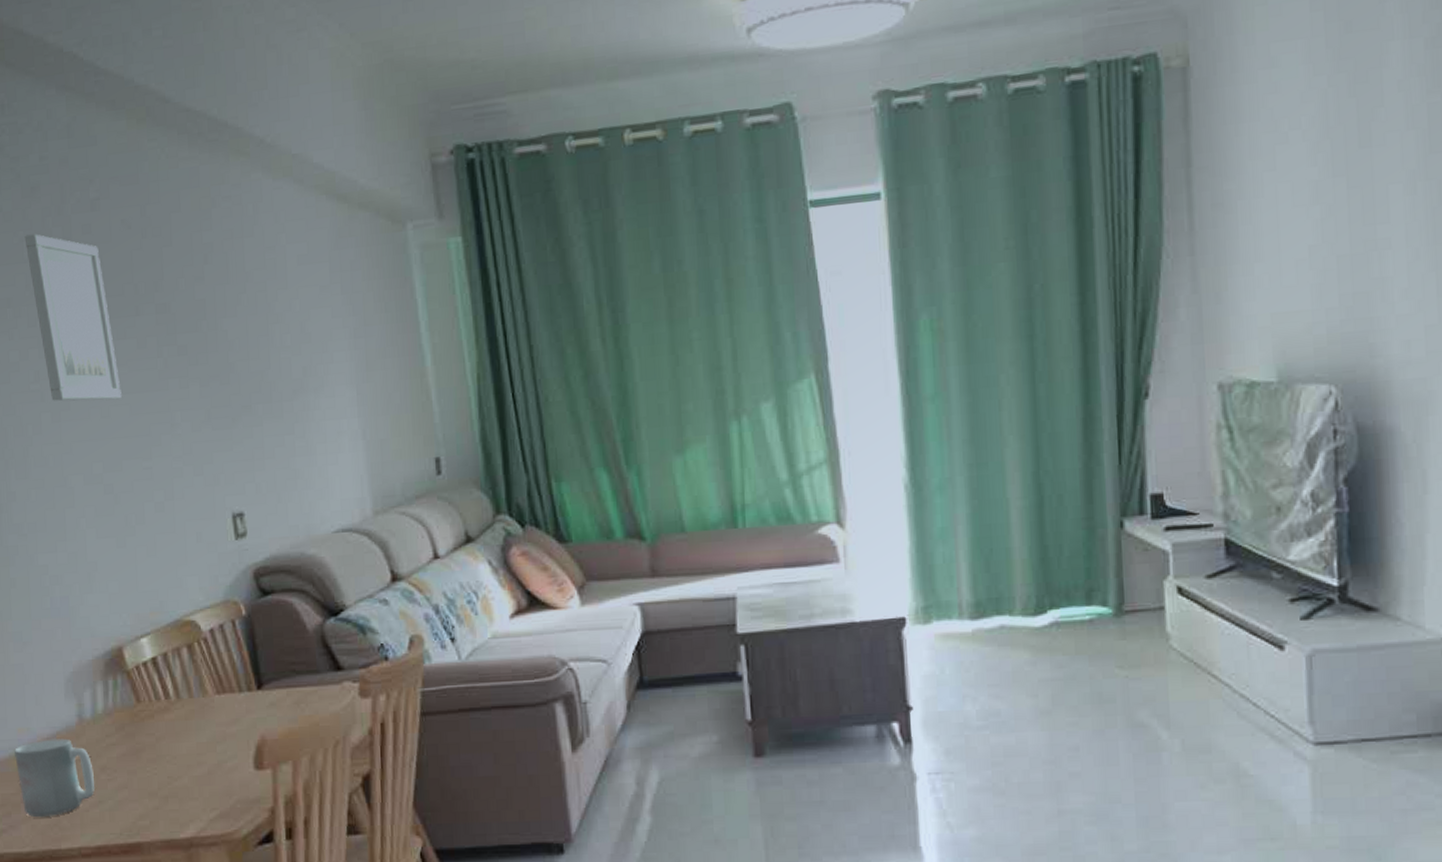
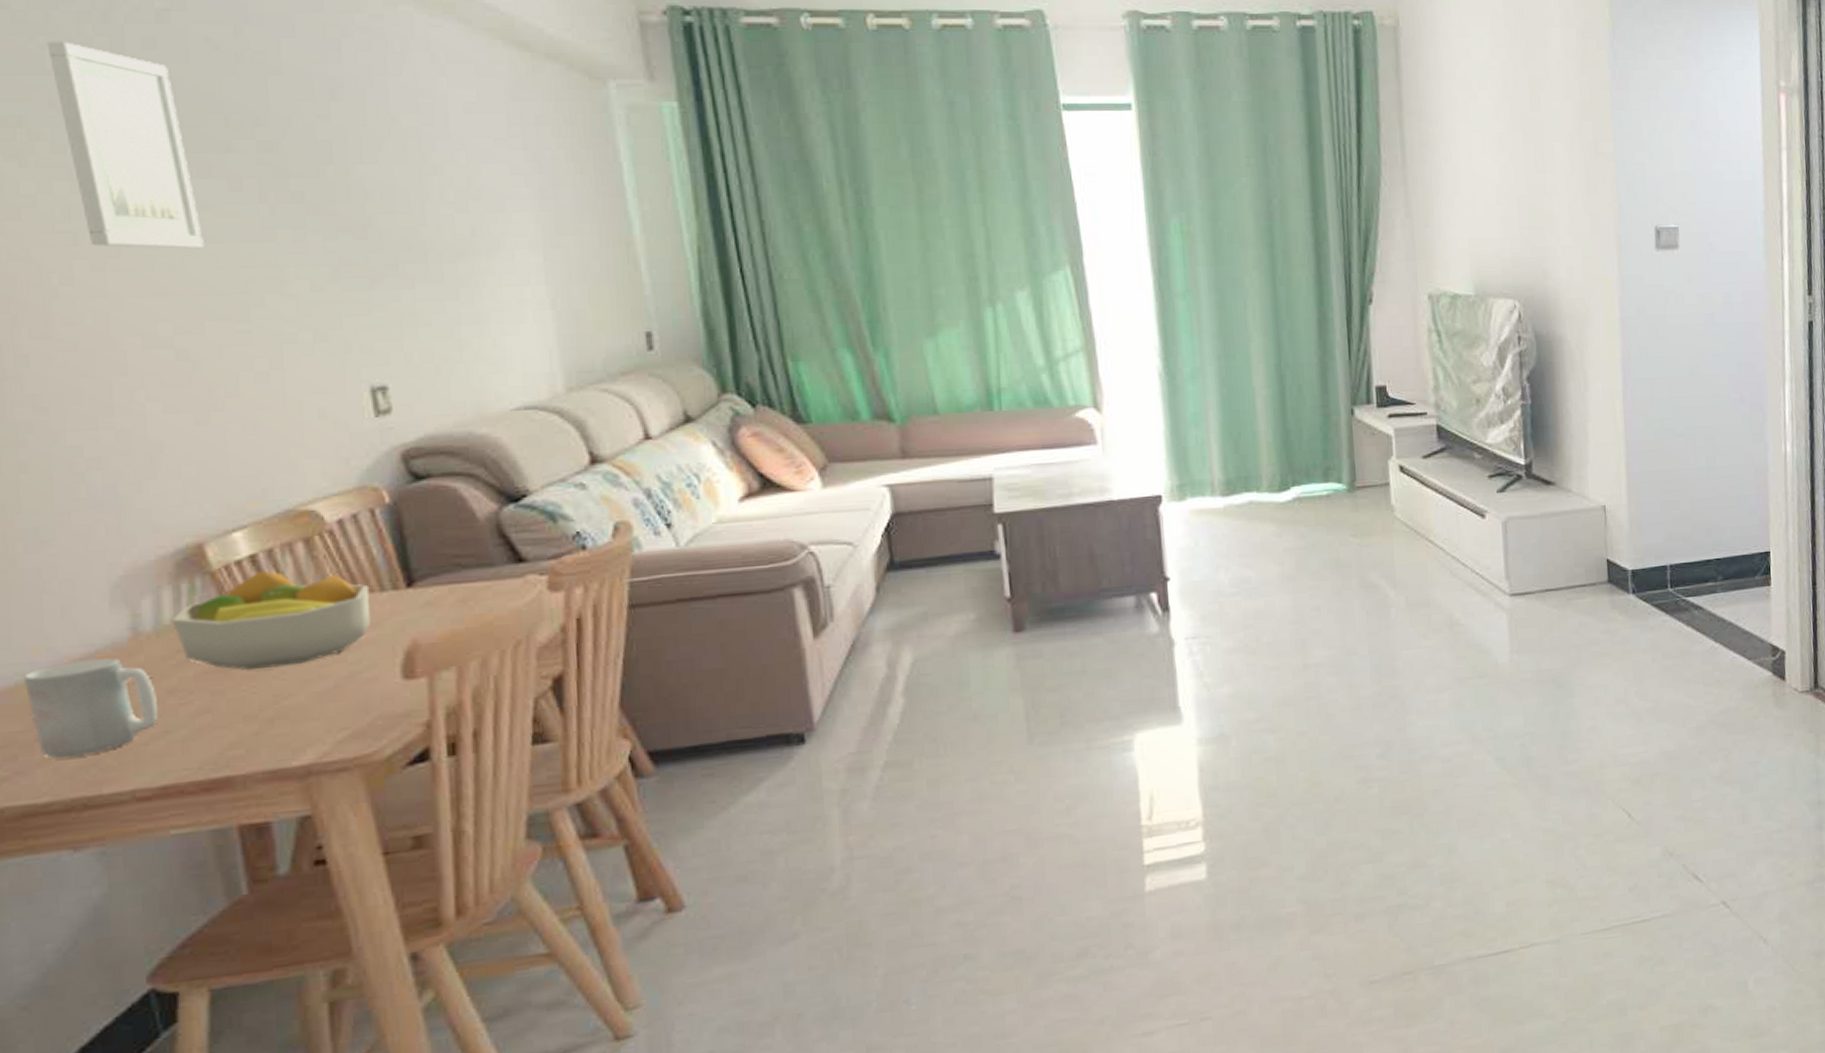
fruit bowl: none [103,671,232,755] -> present [172,570,370,671]

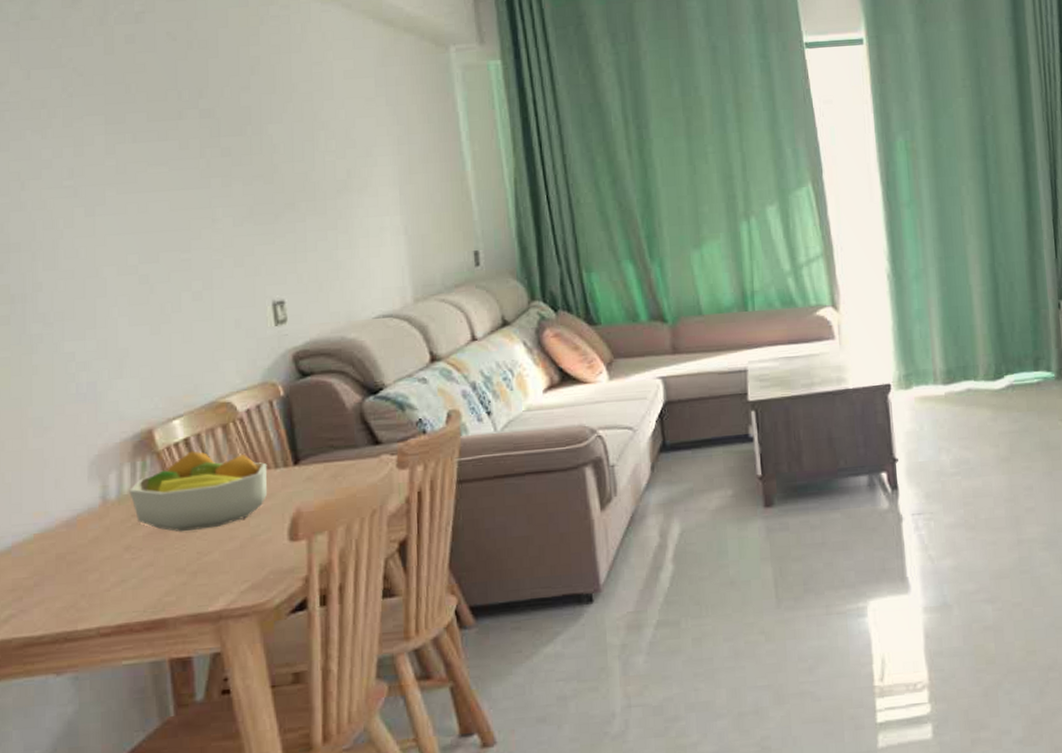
mug: present [24,657,158,758] -> none [29,520,117,600]
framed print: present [47,41,204,249] -> none [63,41,161,197]

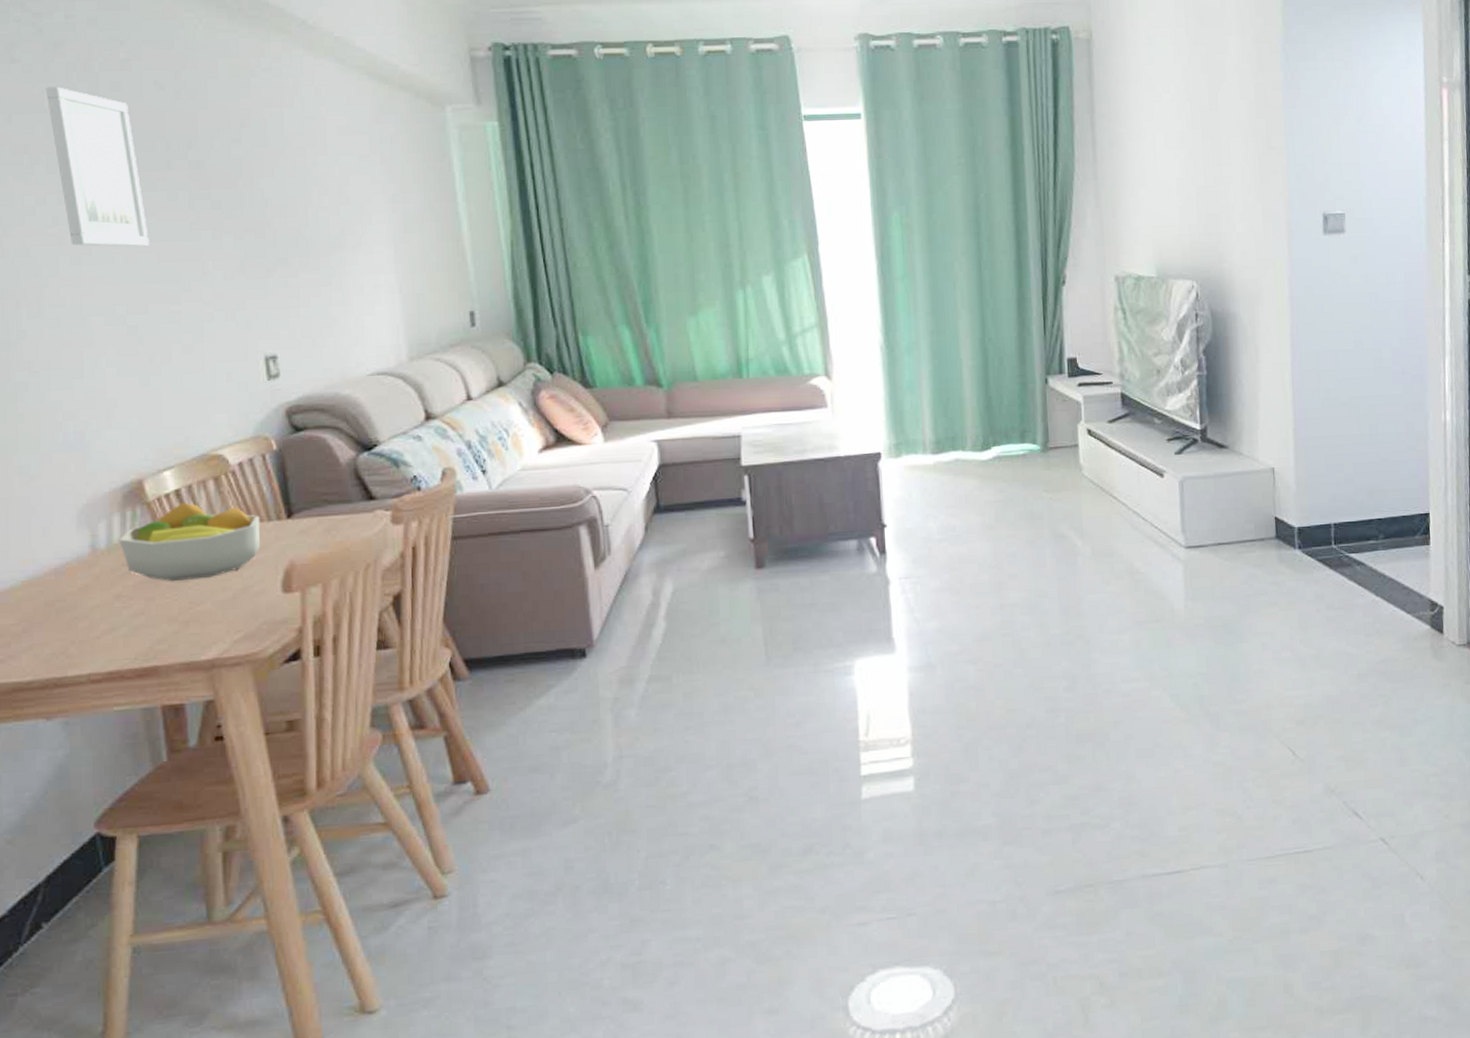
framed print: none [63,41,161,197] -> present [45,86,149,247]

